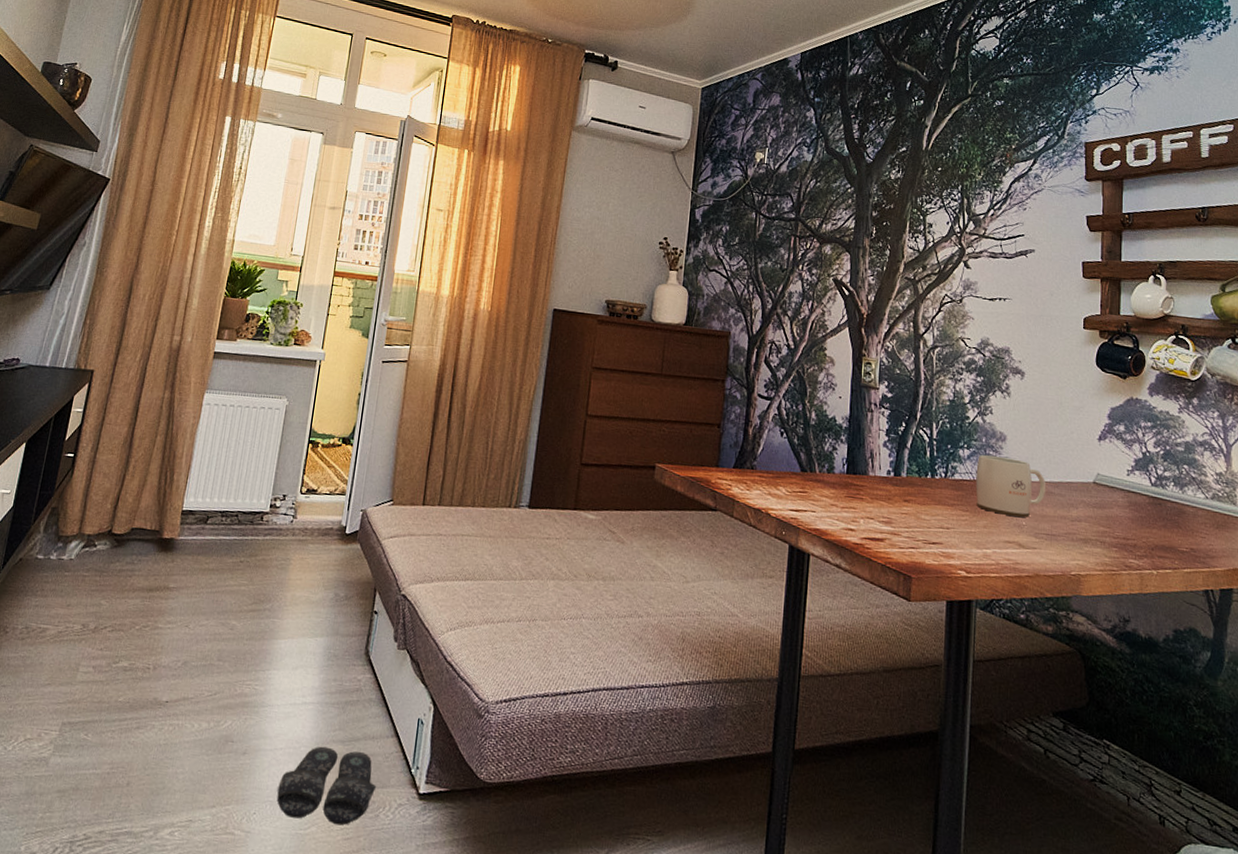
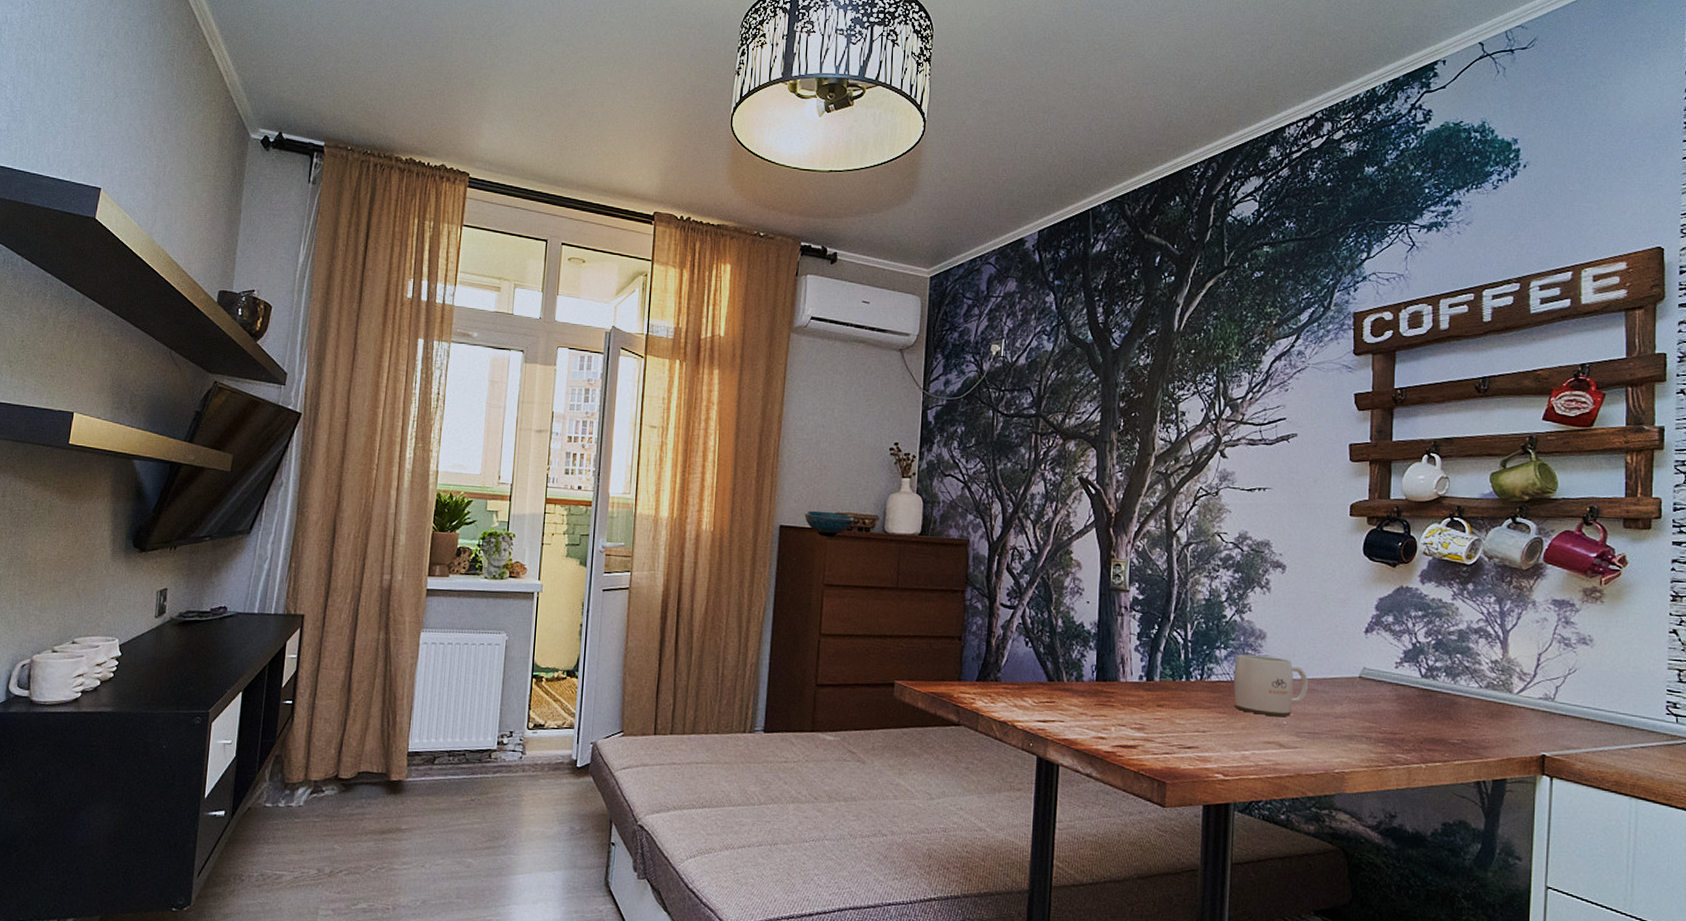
decorative bowl: none [577,296,624,323] -> present [804,510,855,538]

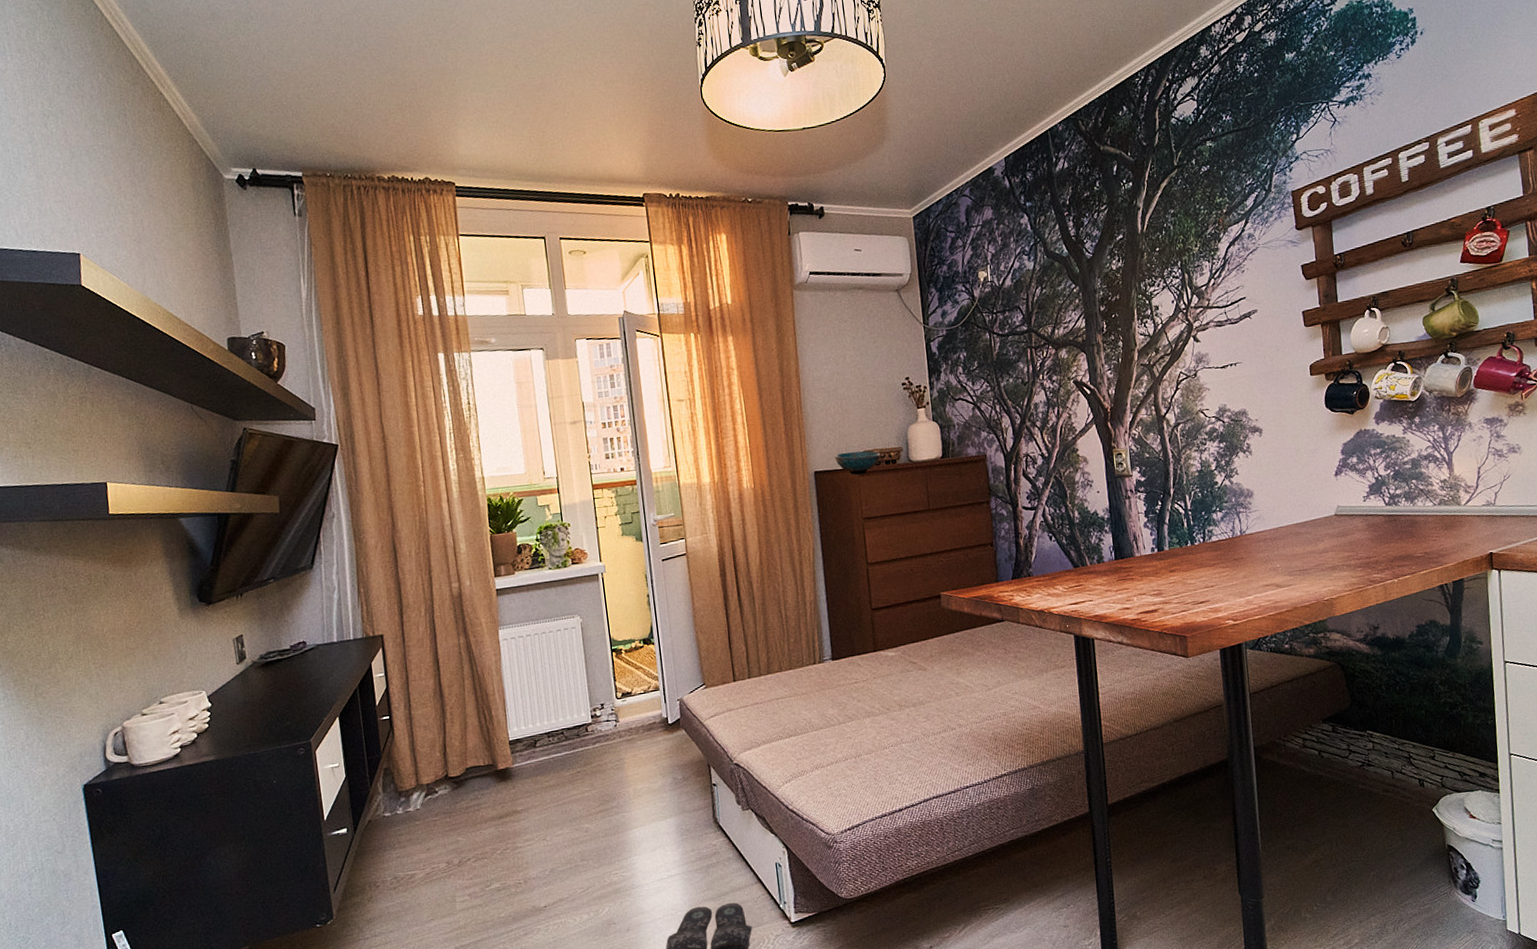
mug: present [1233,653,1309,717] -> none [1230,510,1295,563]

